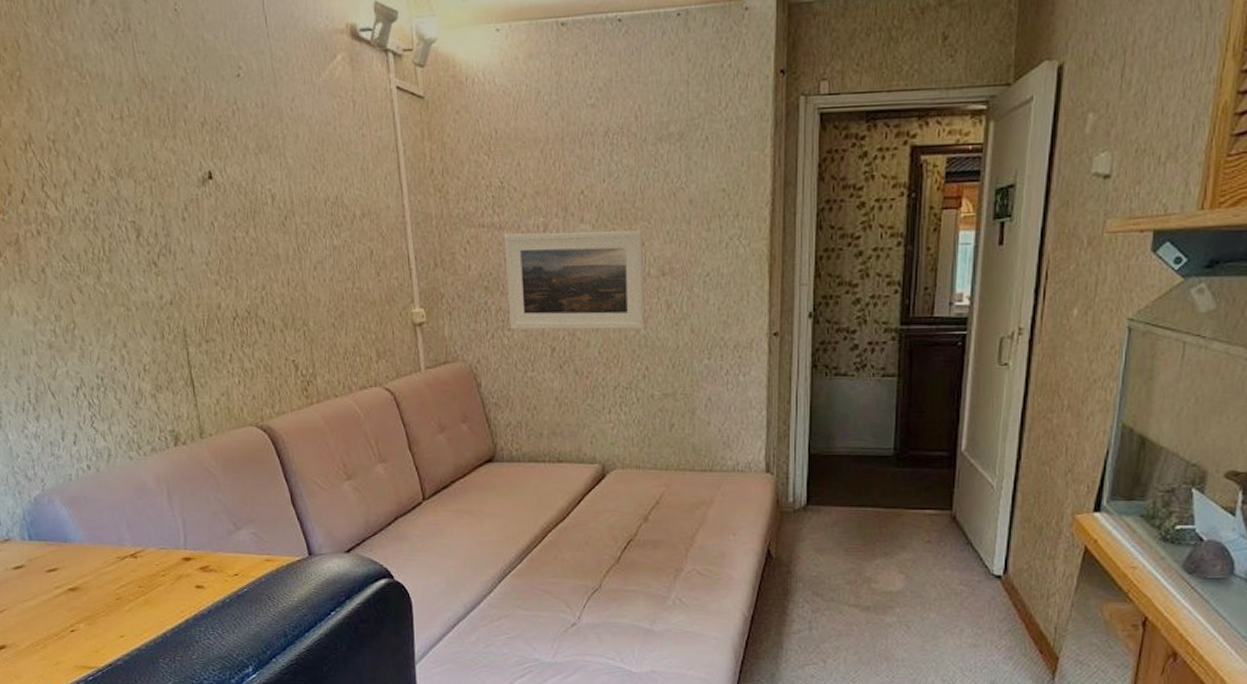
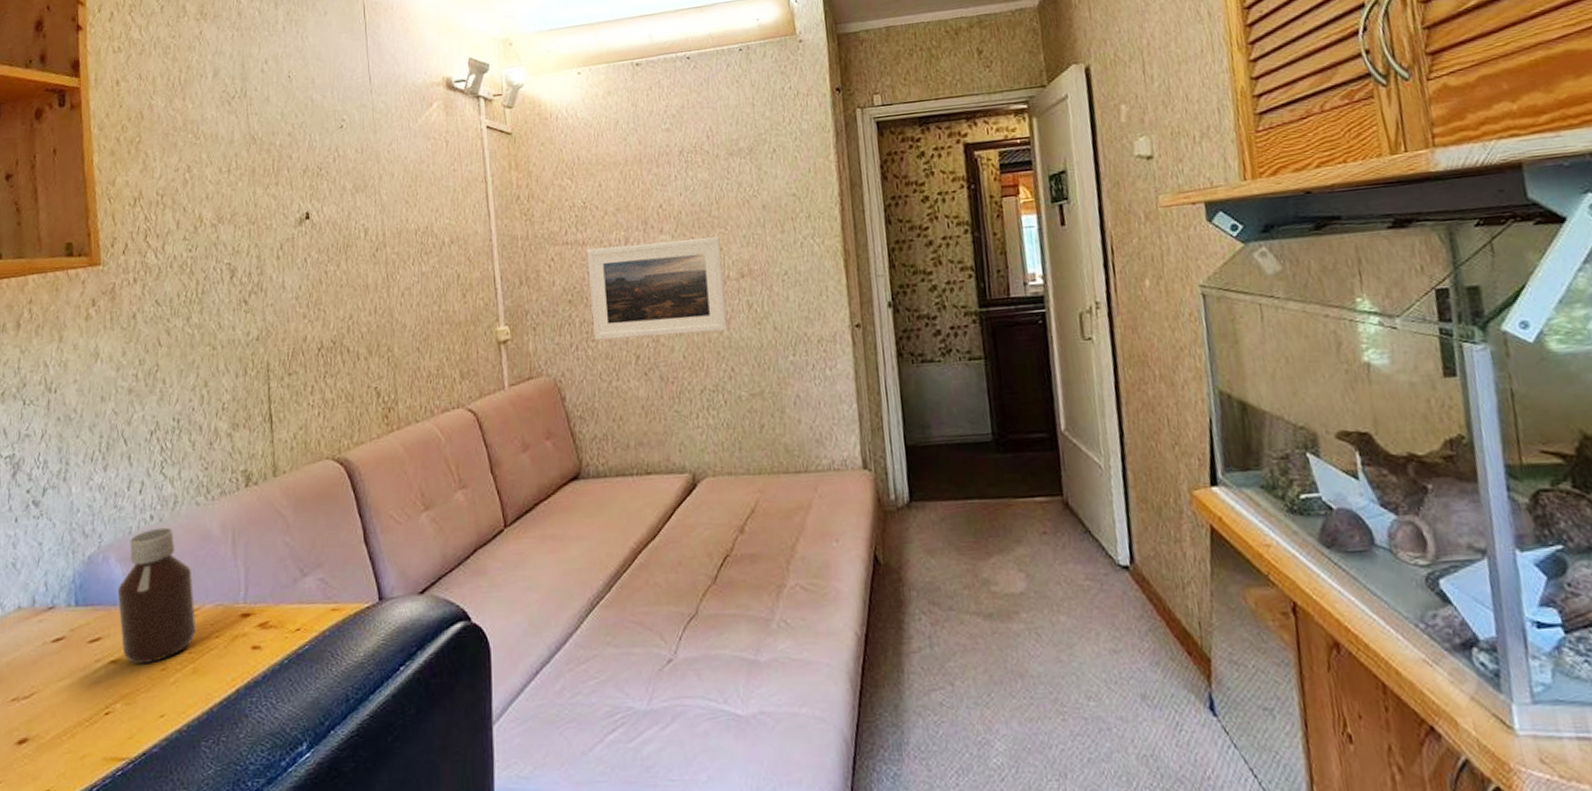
bottle: none [66,477,144,593] -> present [117,527,197,664]

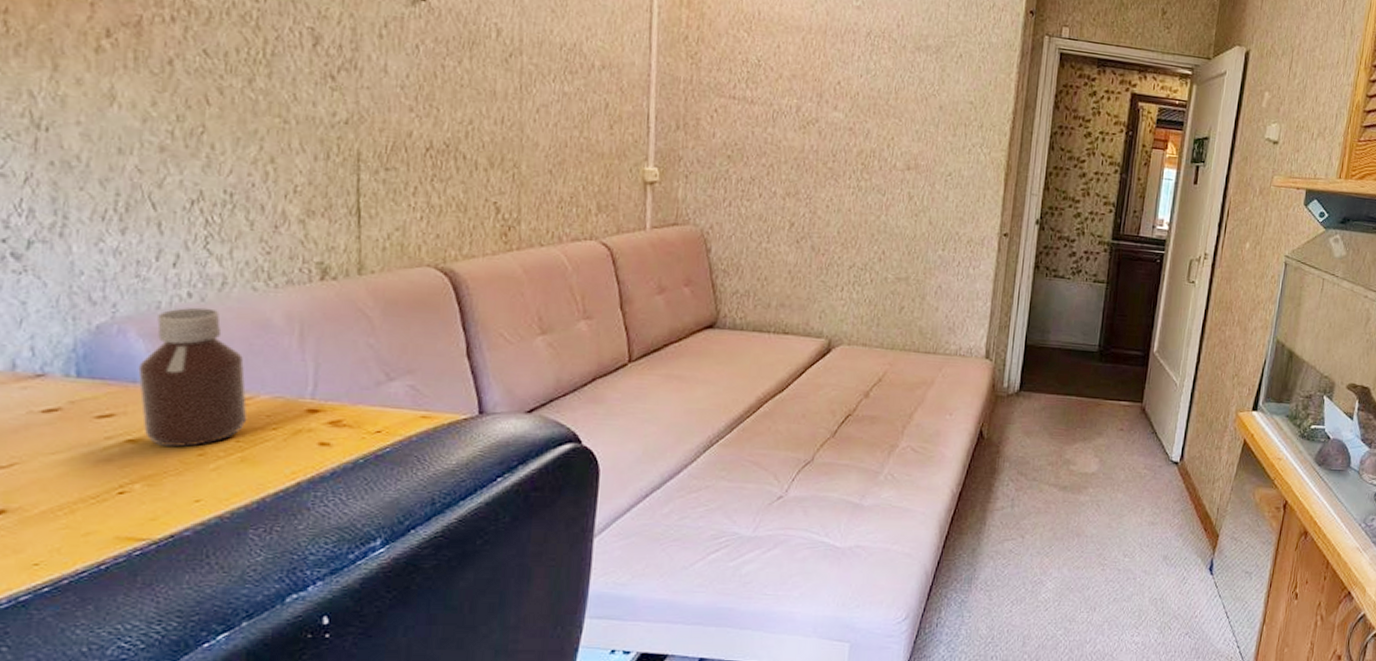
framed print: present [587,237,728,341] -> none [749,109,893,216]

